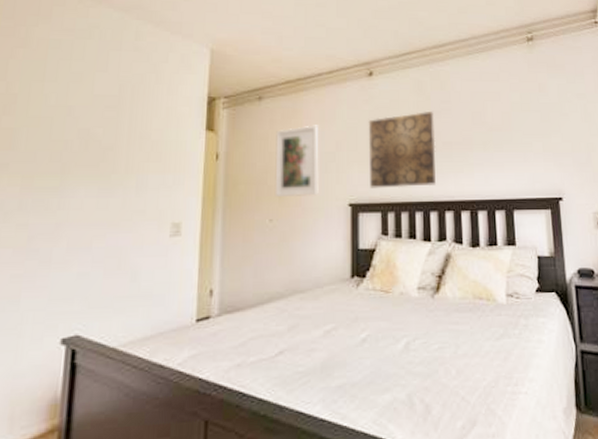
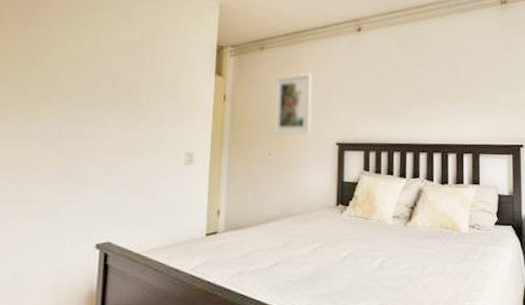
wall art: present [368,111,436,188] -> none [355,64,414,131]

